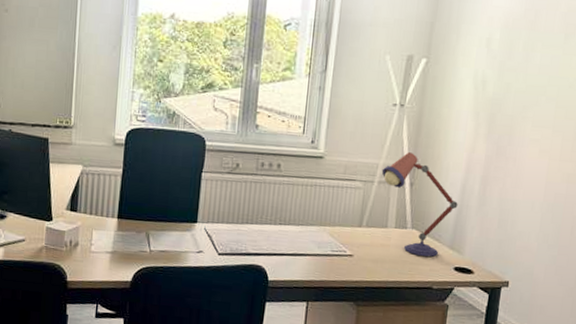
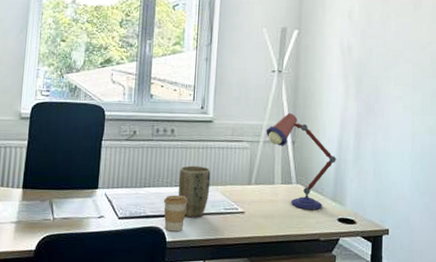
coffee cup: none [266,233,293,272] -> present [164,195,188,232]
plant pot: none [282,203,319,258] -> present [178,165,211,218]

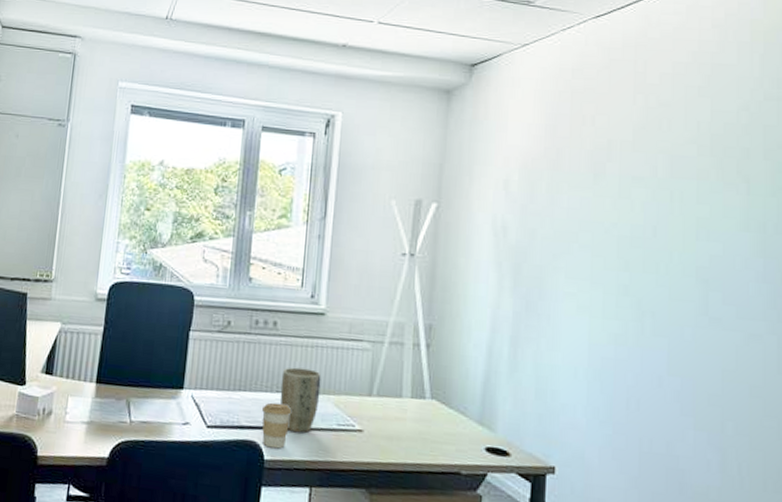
desk lamp: present [266,113,336,209] -> none [392,308,485,434]

